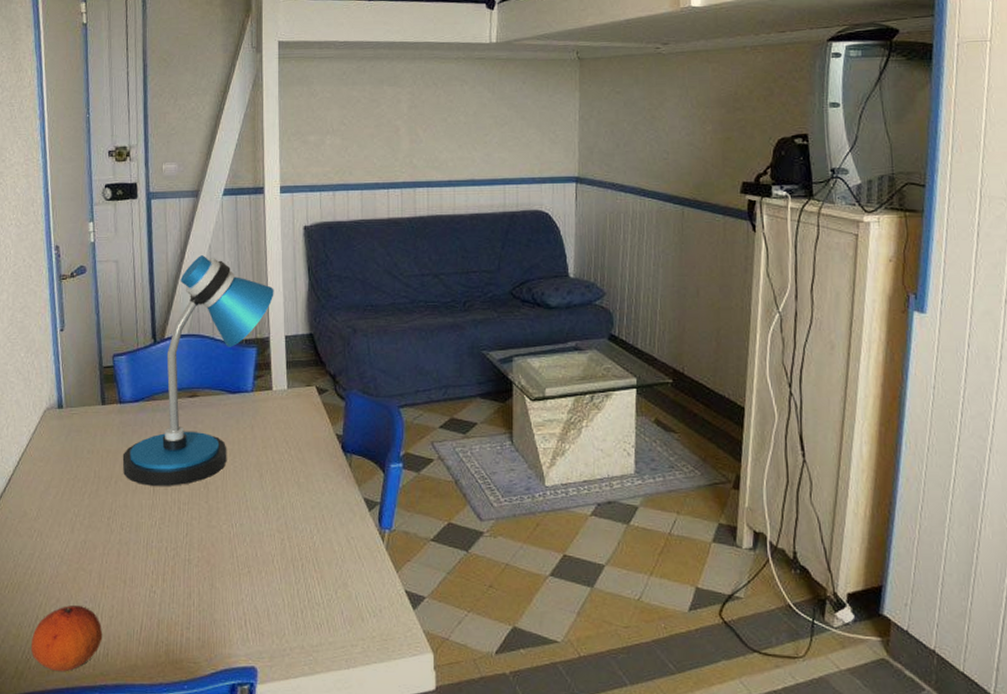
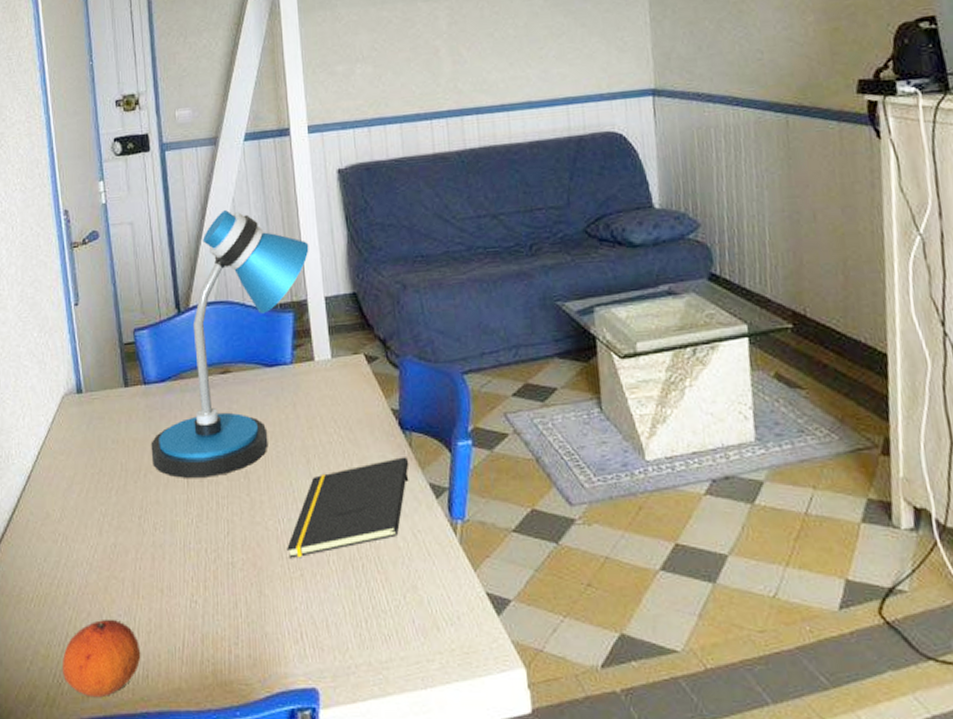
notepad: none [238,475,348,558] -> present [287,457,409,559]

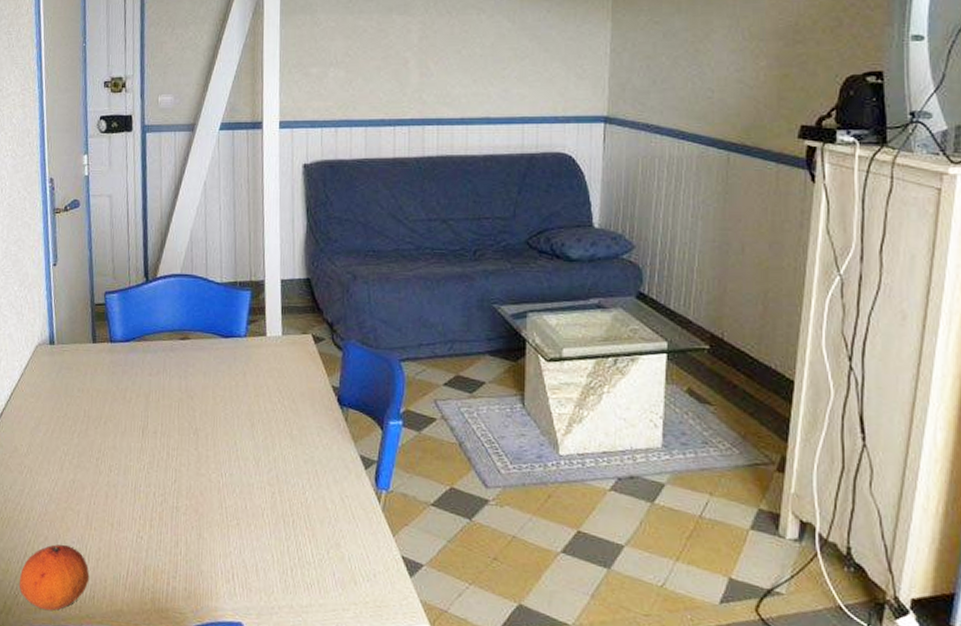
desk lamp: present [150,210,309,478] -> none [112,192,271,431]
notepad: present [287,457,409,559] -> none [227,429,344,509]

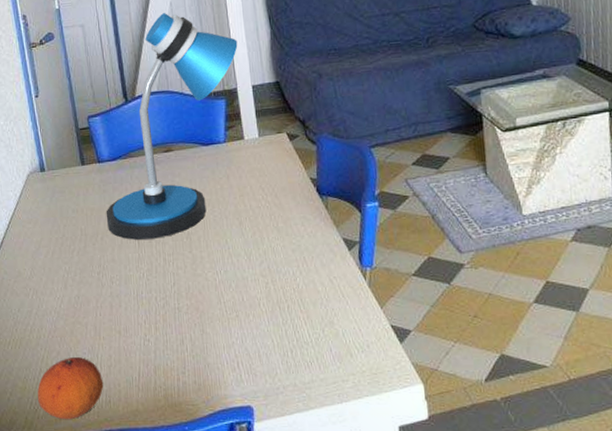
desk lamp: none [112,192,271,431] -> present [106,13,238,240]

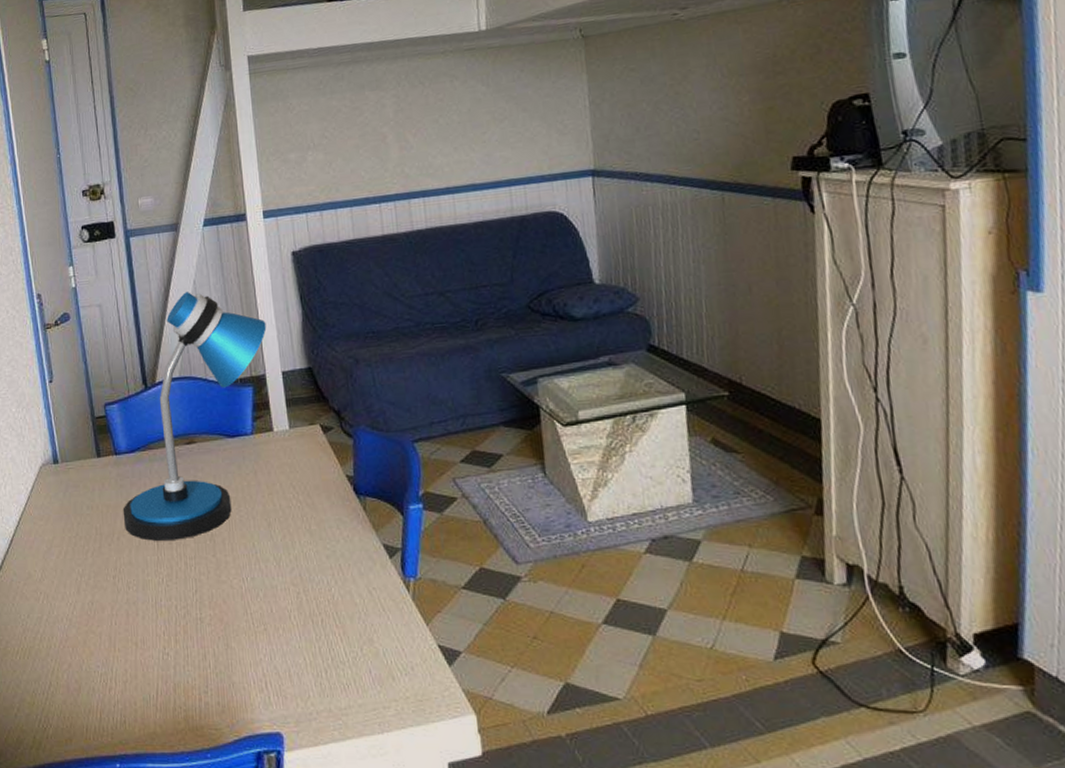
fruit: present [37,356,104,420] -> none [46,669,119,741]

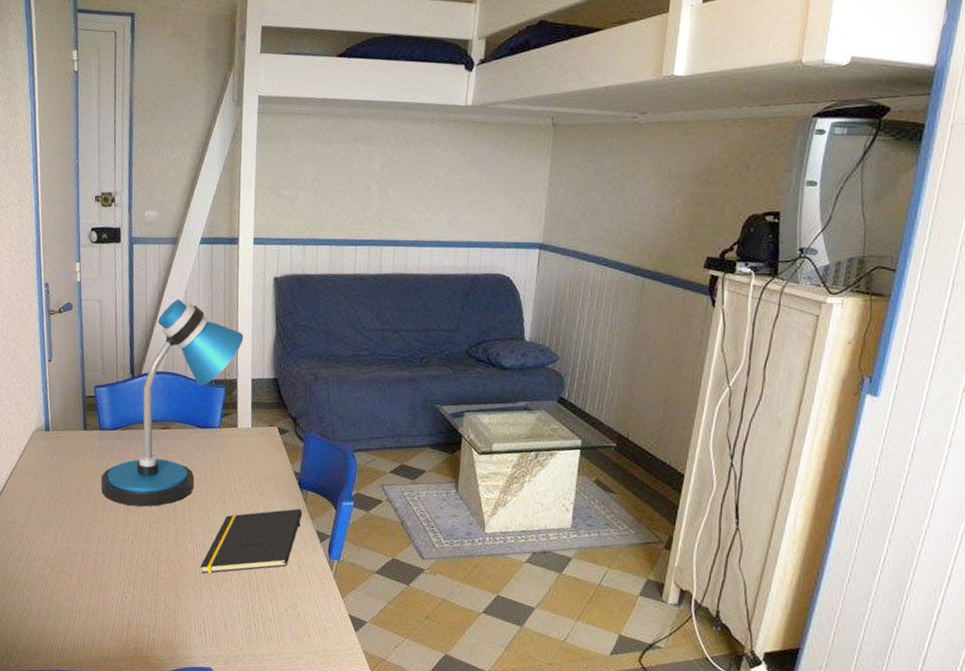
notepad: none [251,520,364,614] -> present [200,508,303,574]

